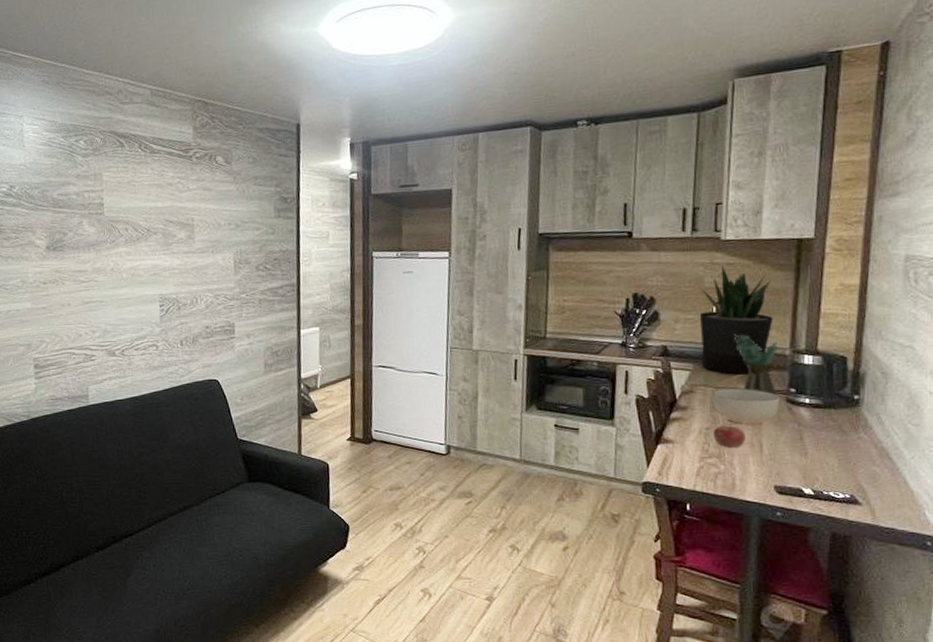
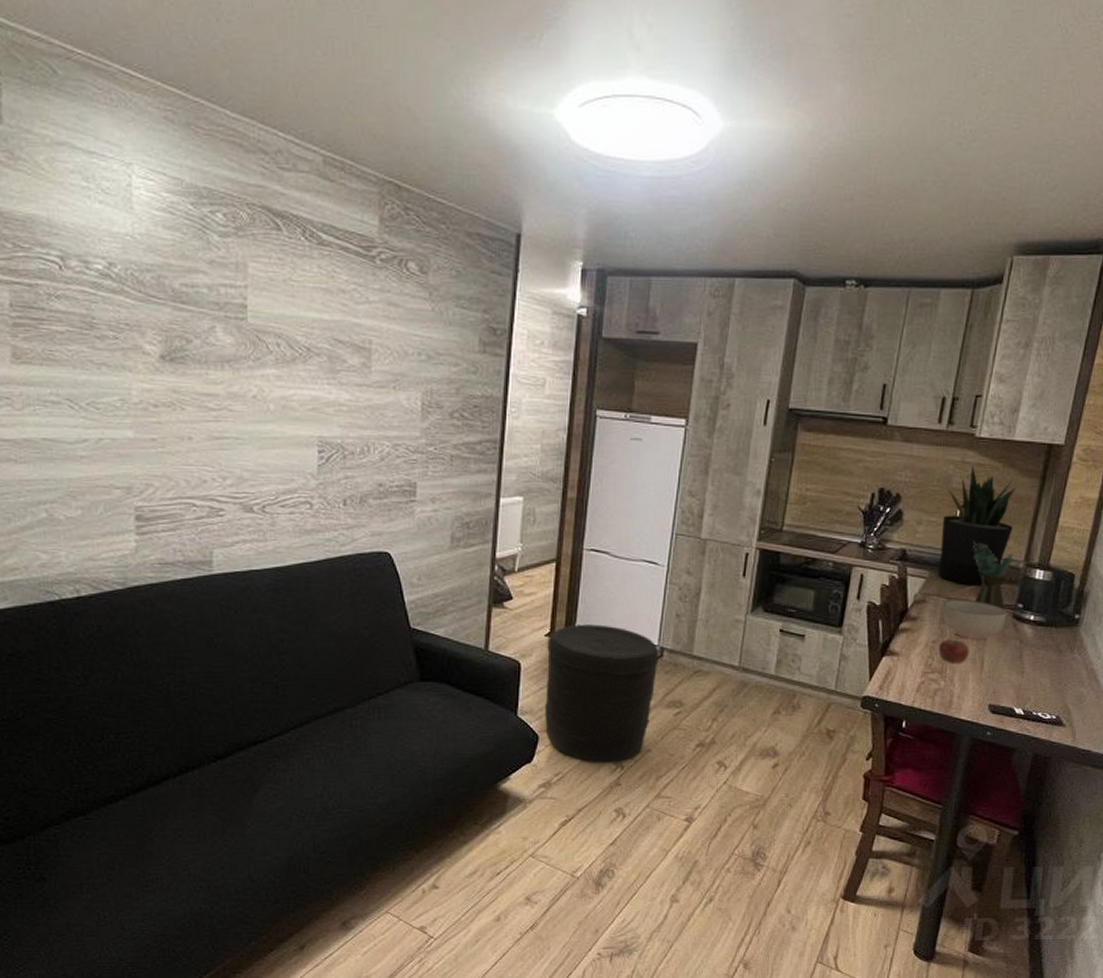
basket: none [349,428,447,548] -> present [545,624,659,762]

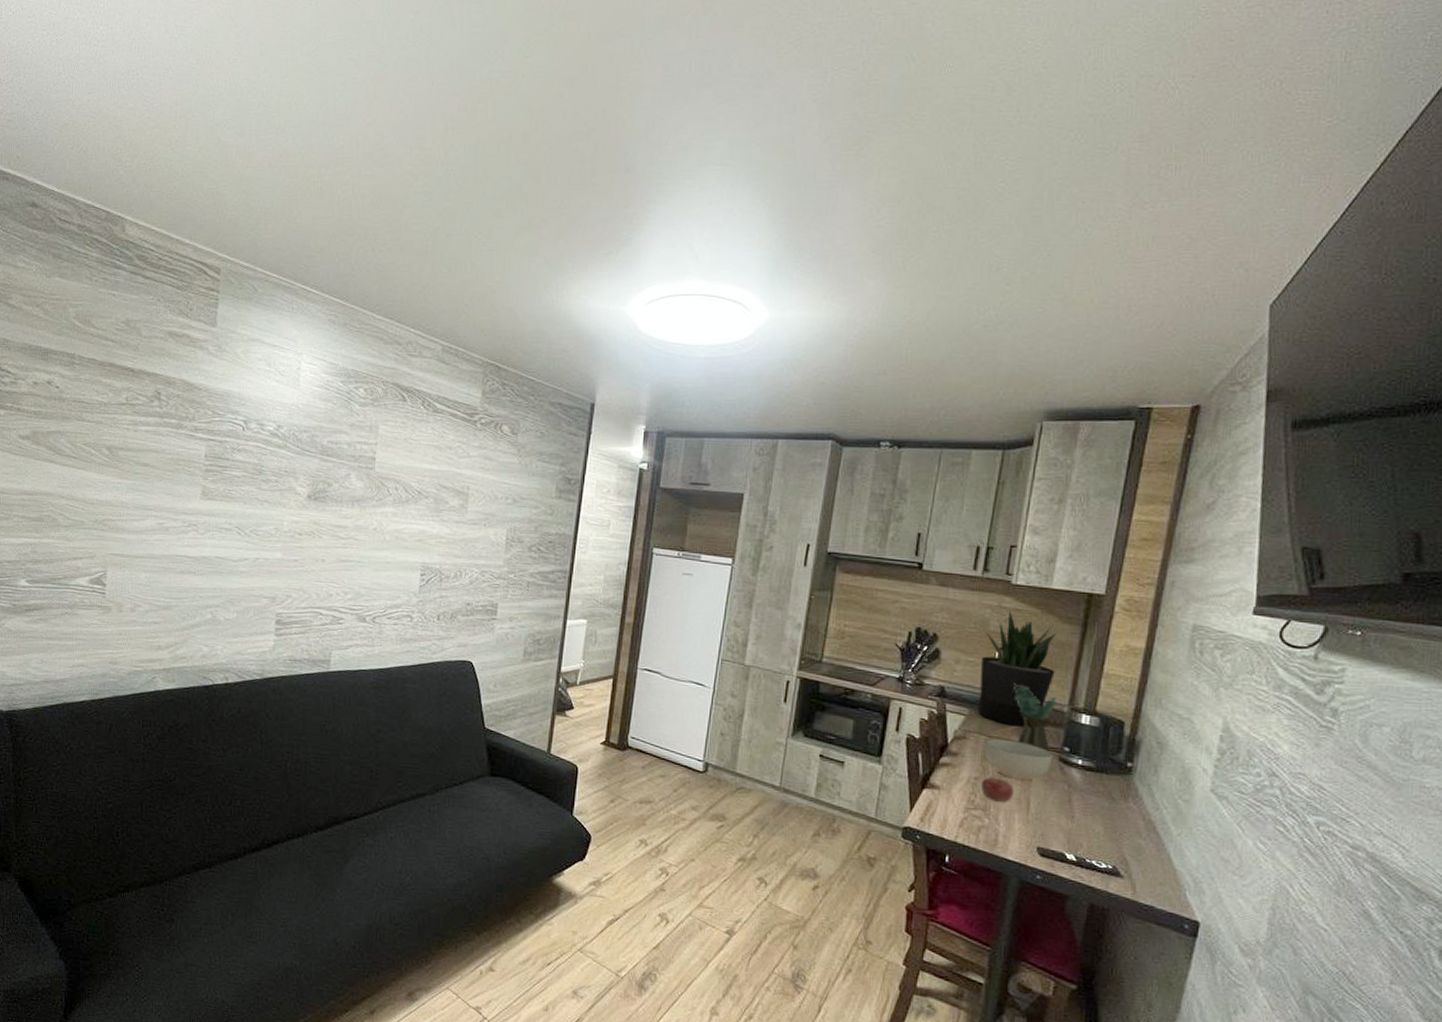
basket: present [545,624,659,762] -> none [597,735,704,868]

